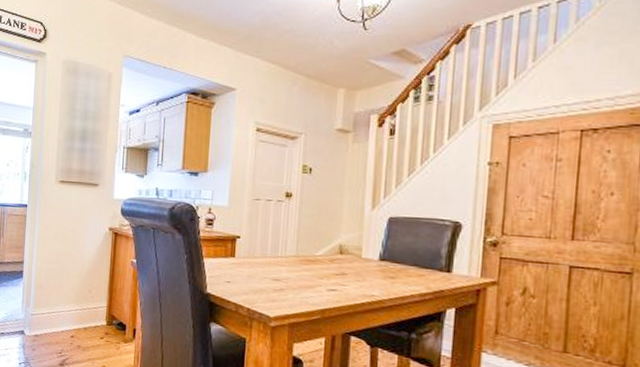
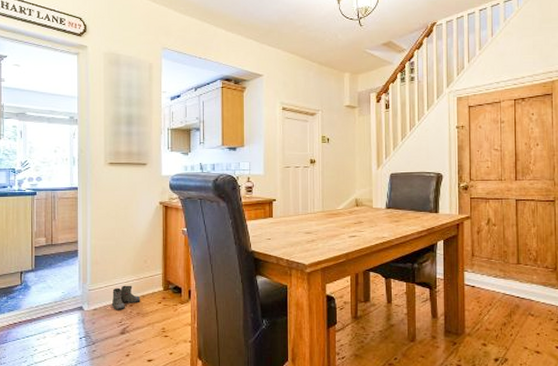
boots: none [52,314,82,341] -> present [111,285,141,310]

